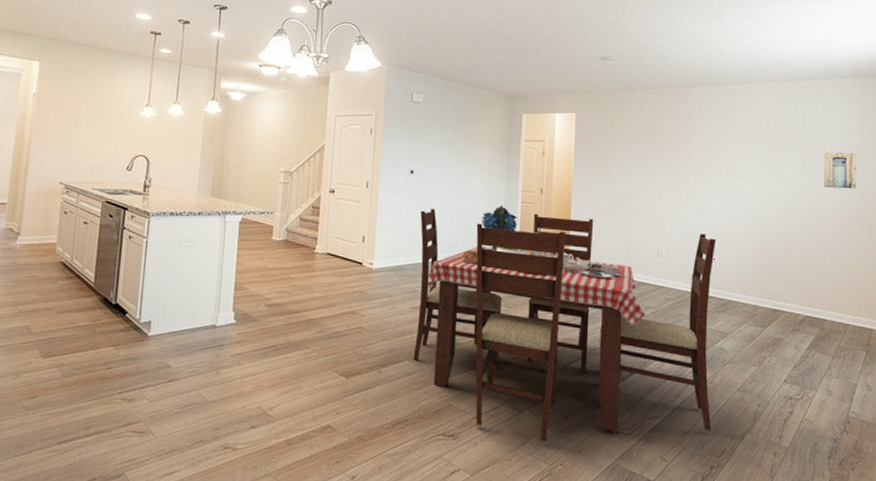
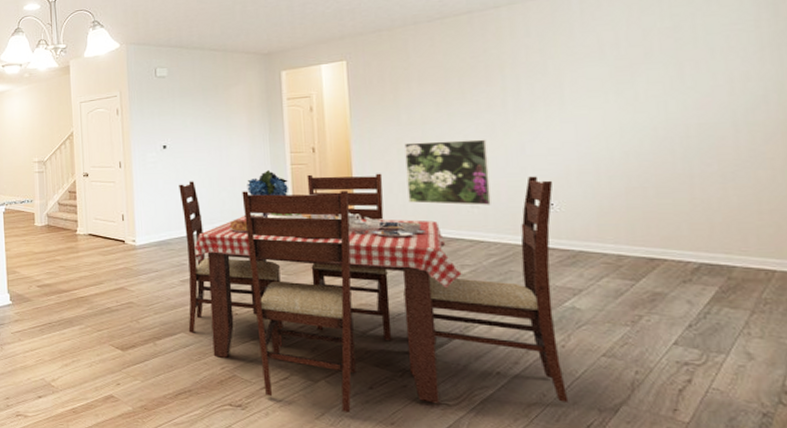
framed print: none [612,193,674,256] -> present [404,139,491,206]
wall art: present [824,152,857,190] -> none [712,51,773,102]

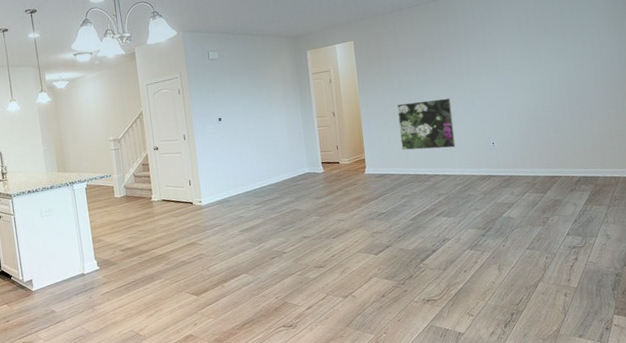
dining table: present [179,170,569,412] -> none [233,123,508,318]

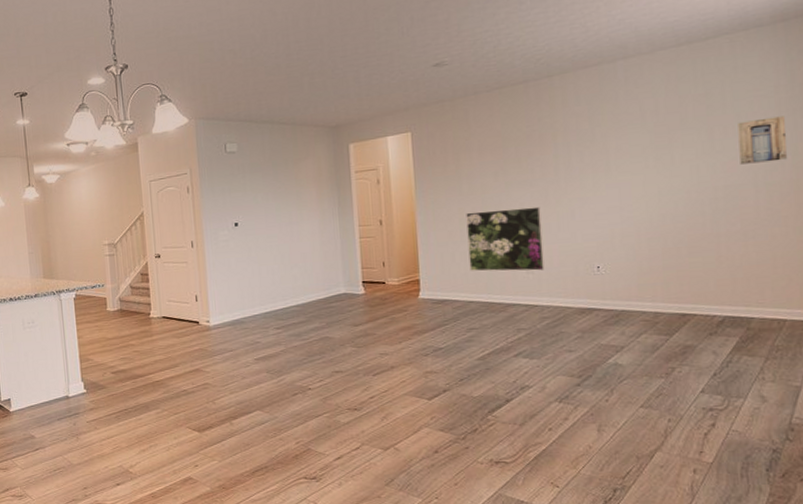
wall art: none [582,26,616,62] -> present [738,116,788,165]

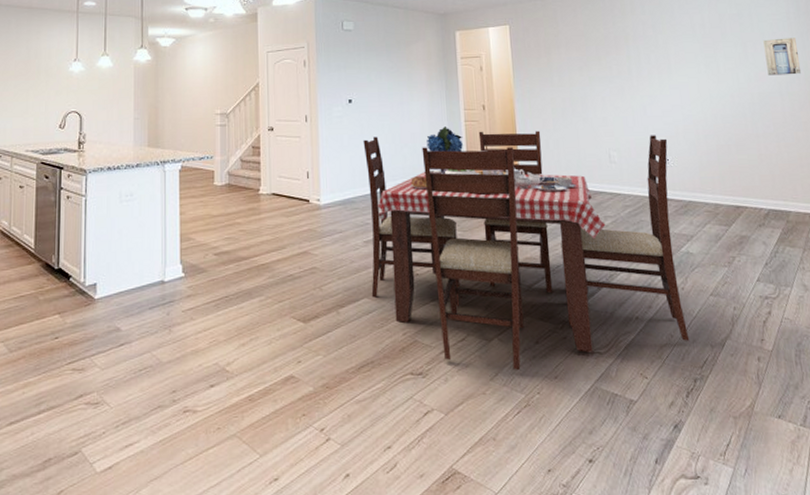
dining table: none [251,241,611,477] -> present [363,127,690,370]
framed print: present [466,206,544,272] -> none [557,101,625,161]

